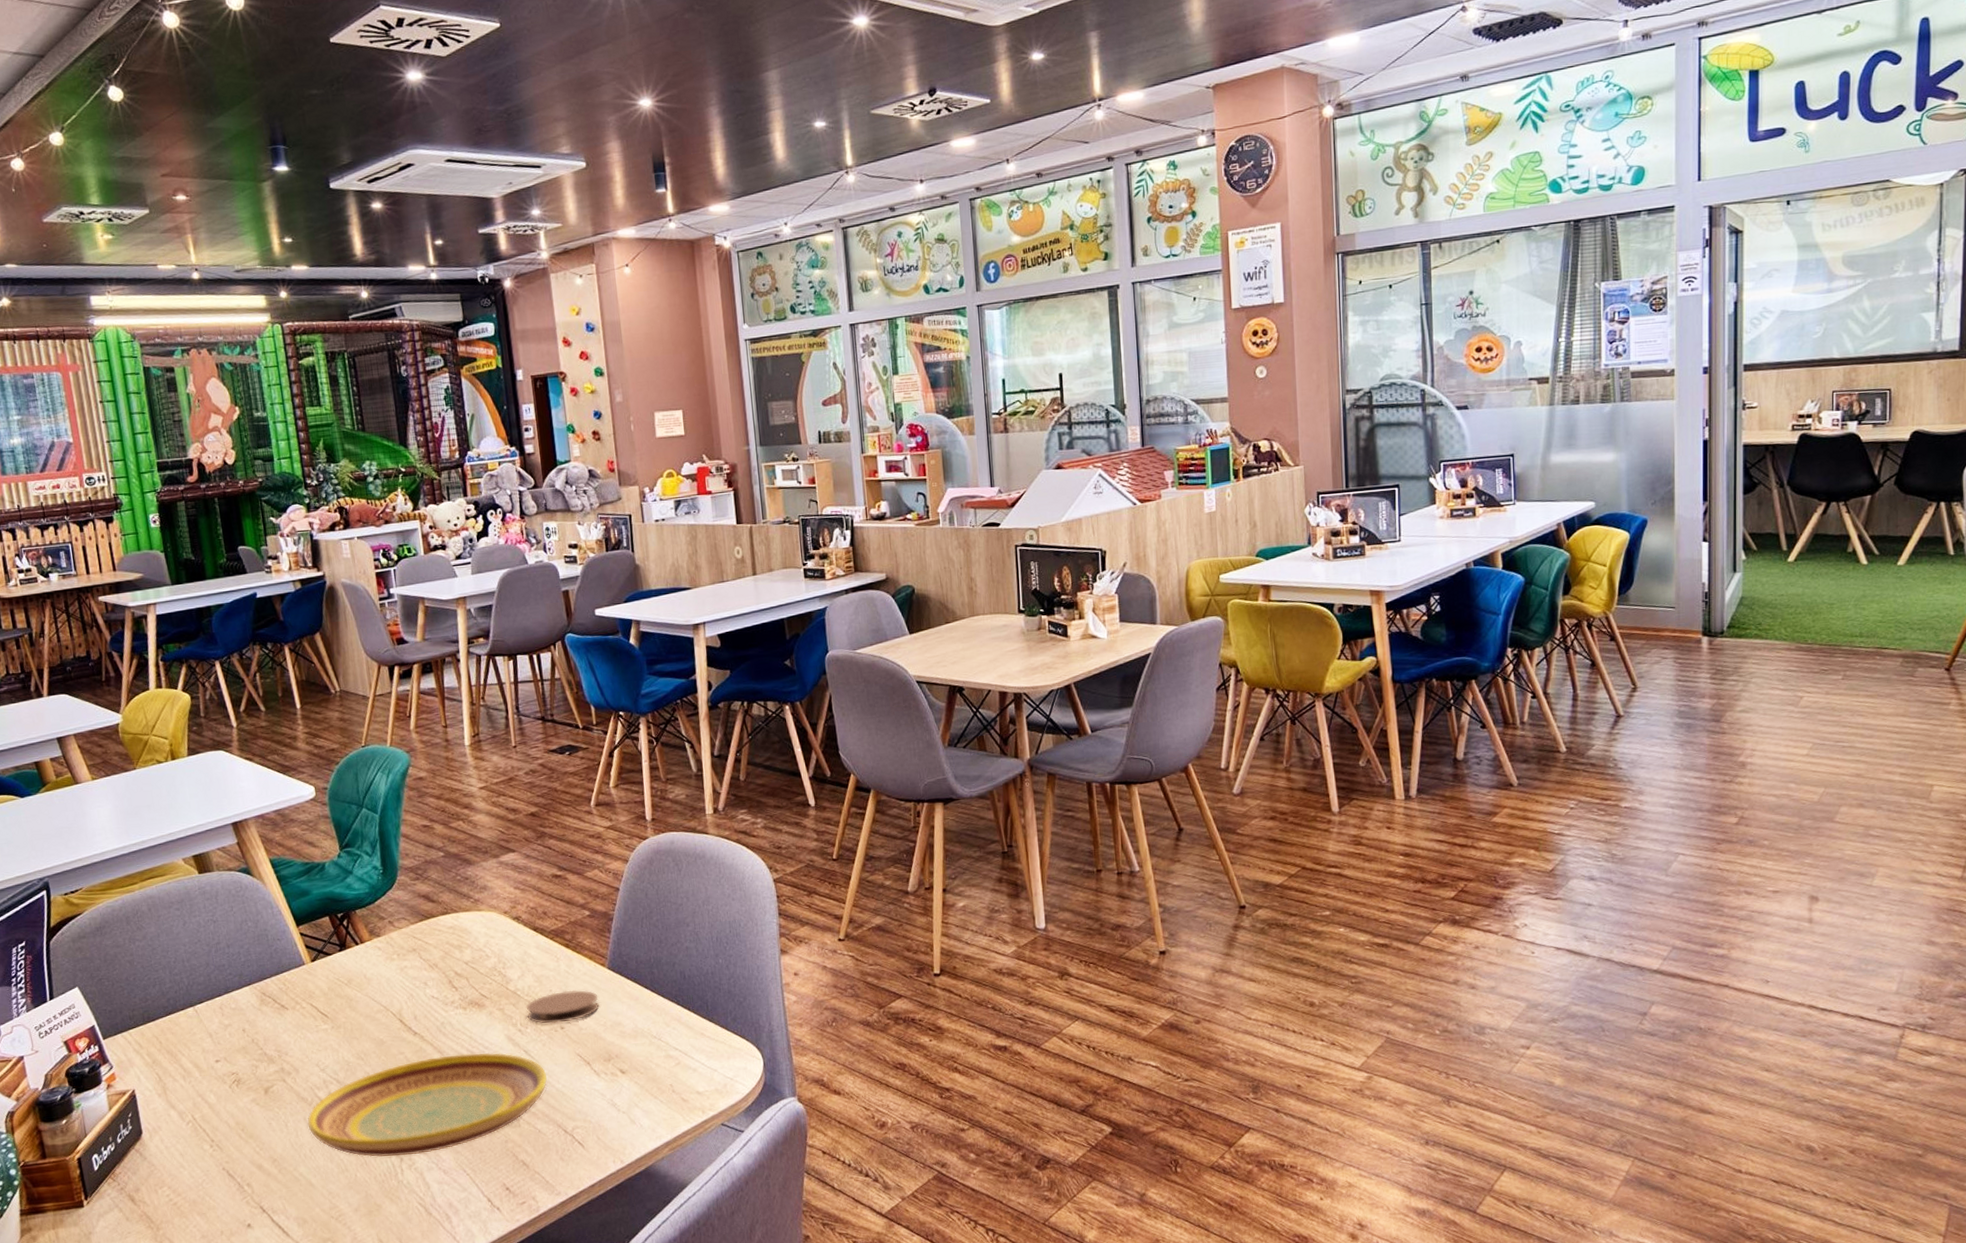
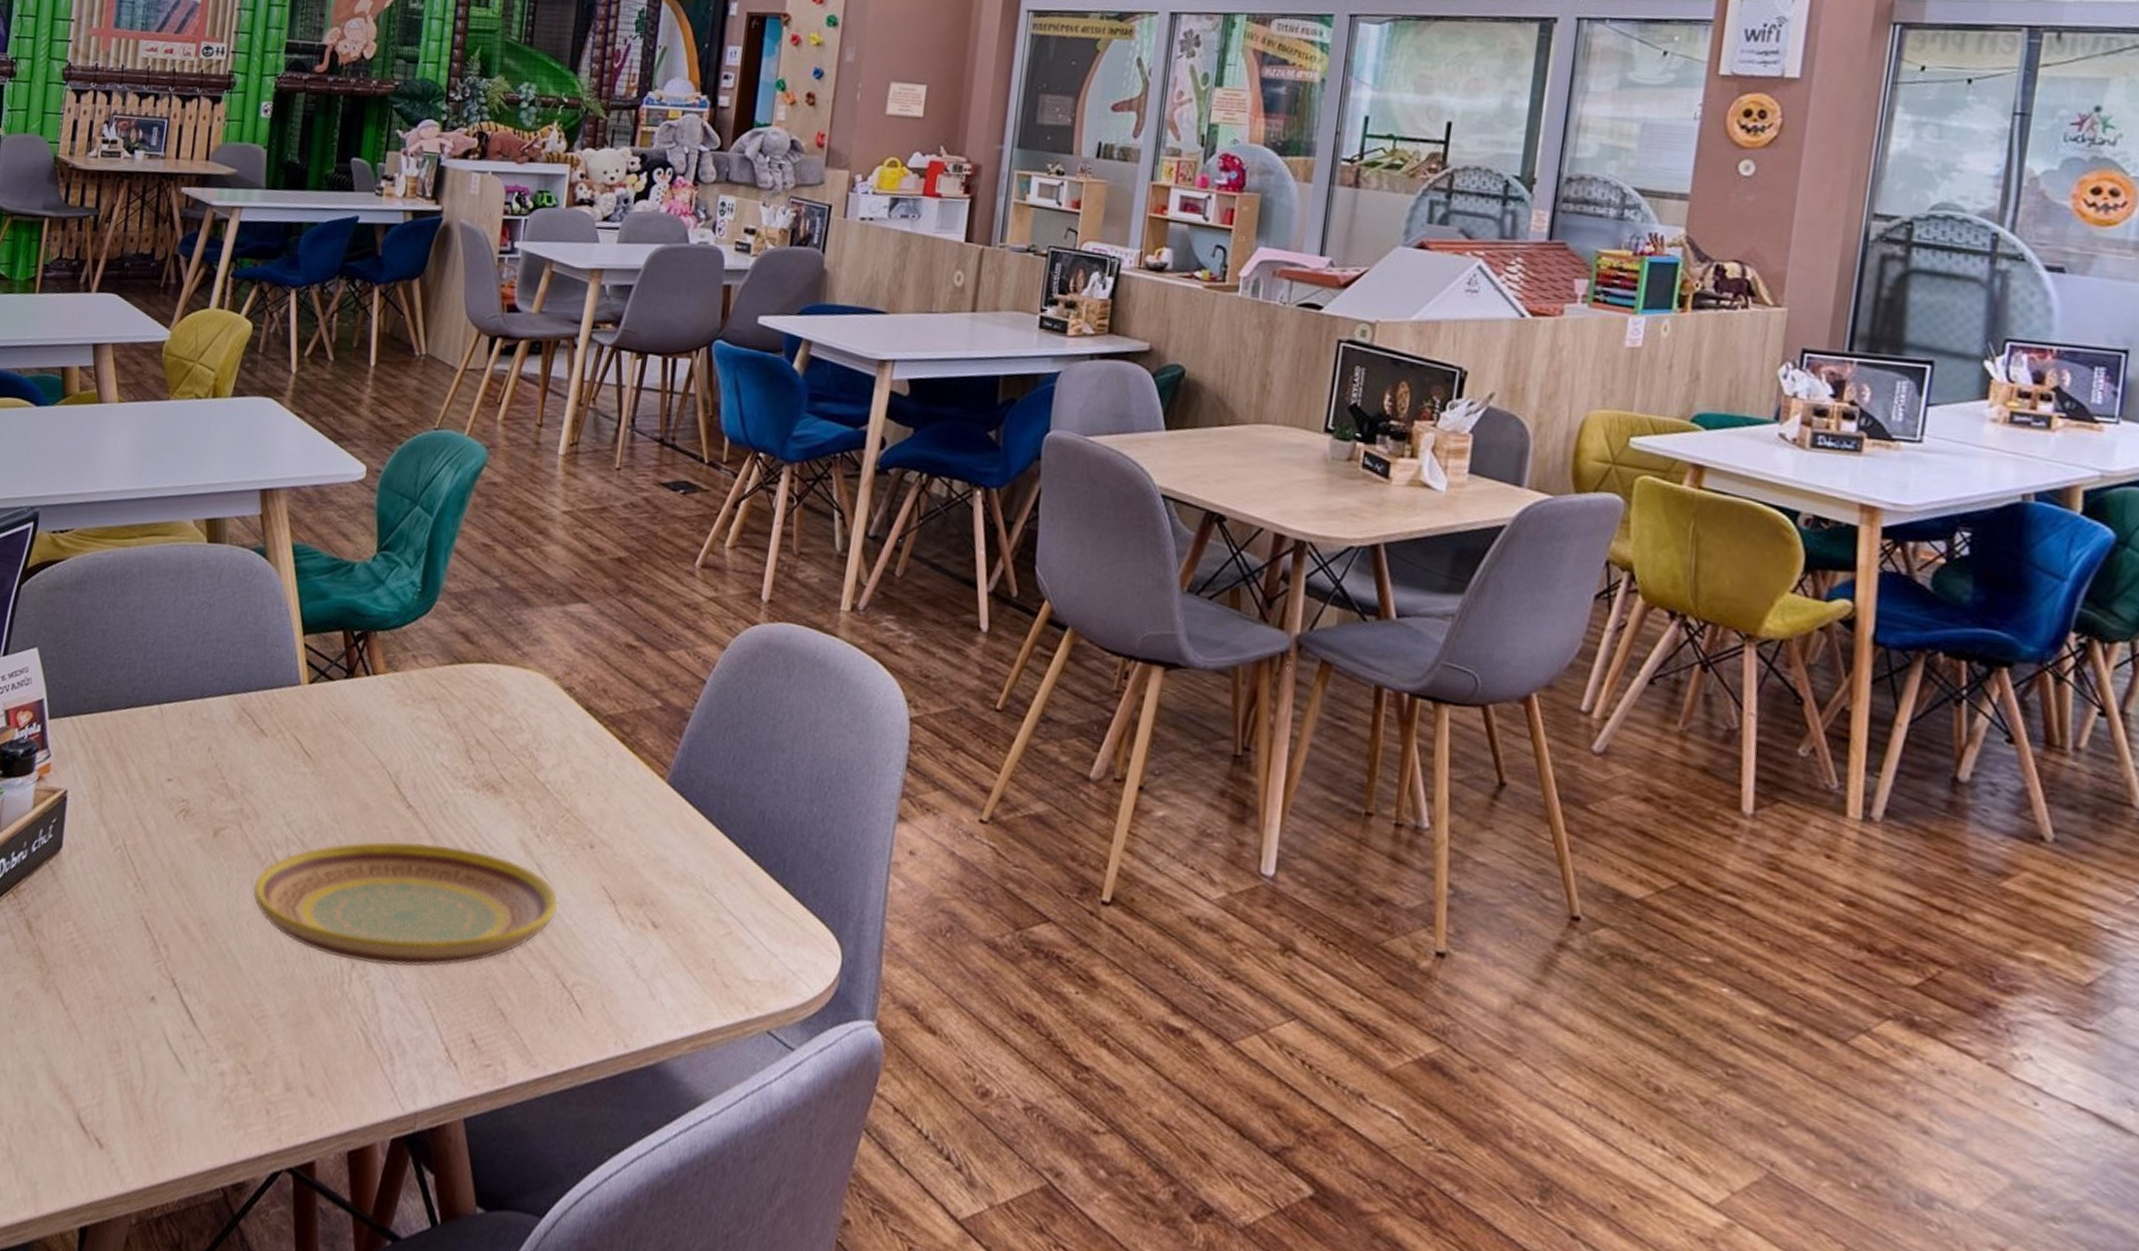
coaster: present [526,990,599,1024] -> none [552,797,647,842]

